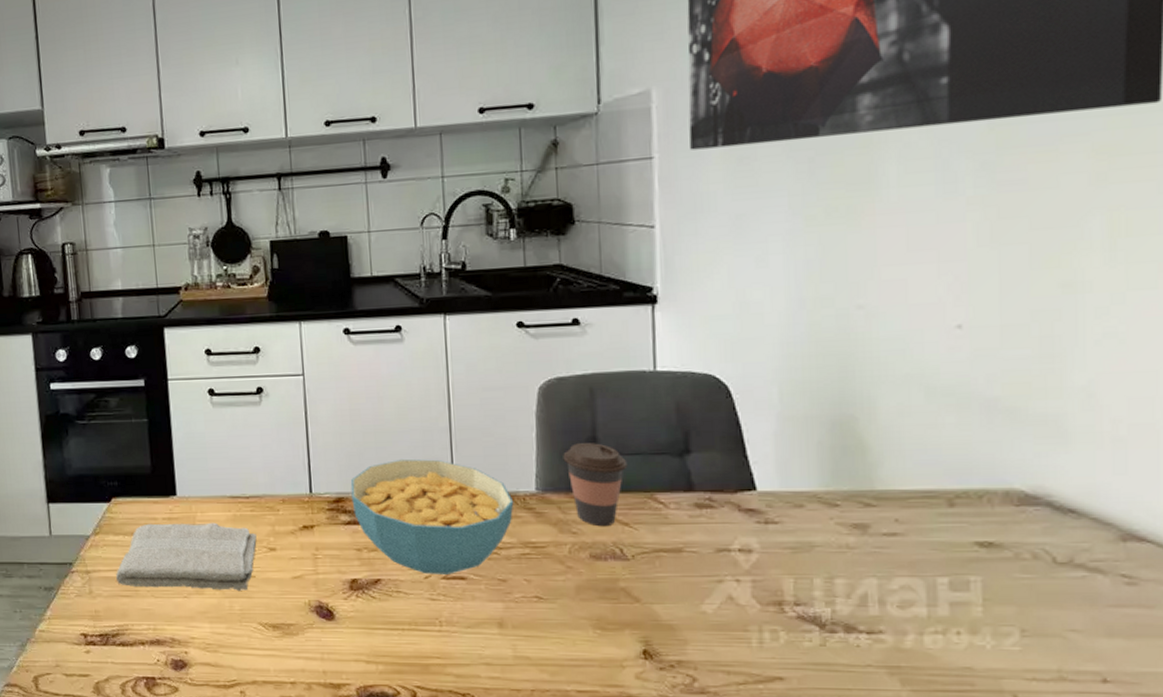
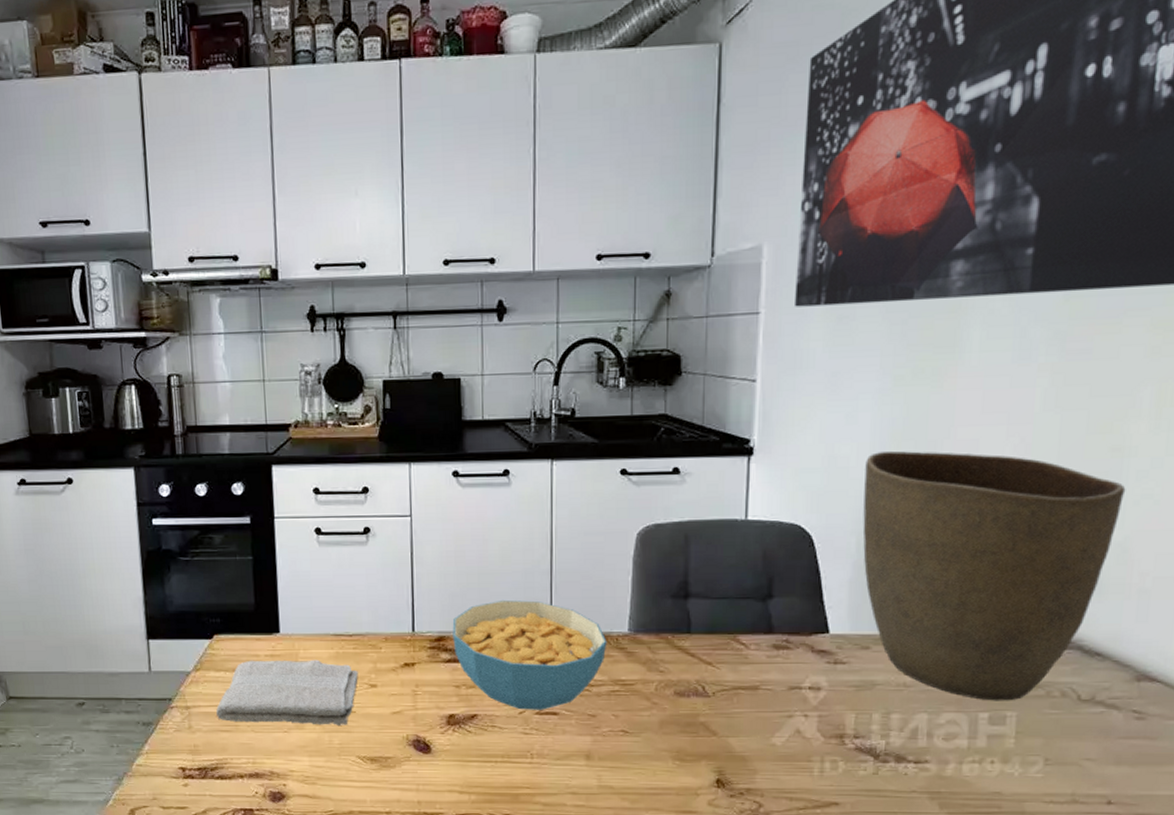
coffee cup: present [563,443,628,527] -> none [656,587,715,666]
vase: none [781,294,1084,564] -> present [862,451,1126,701]

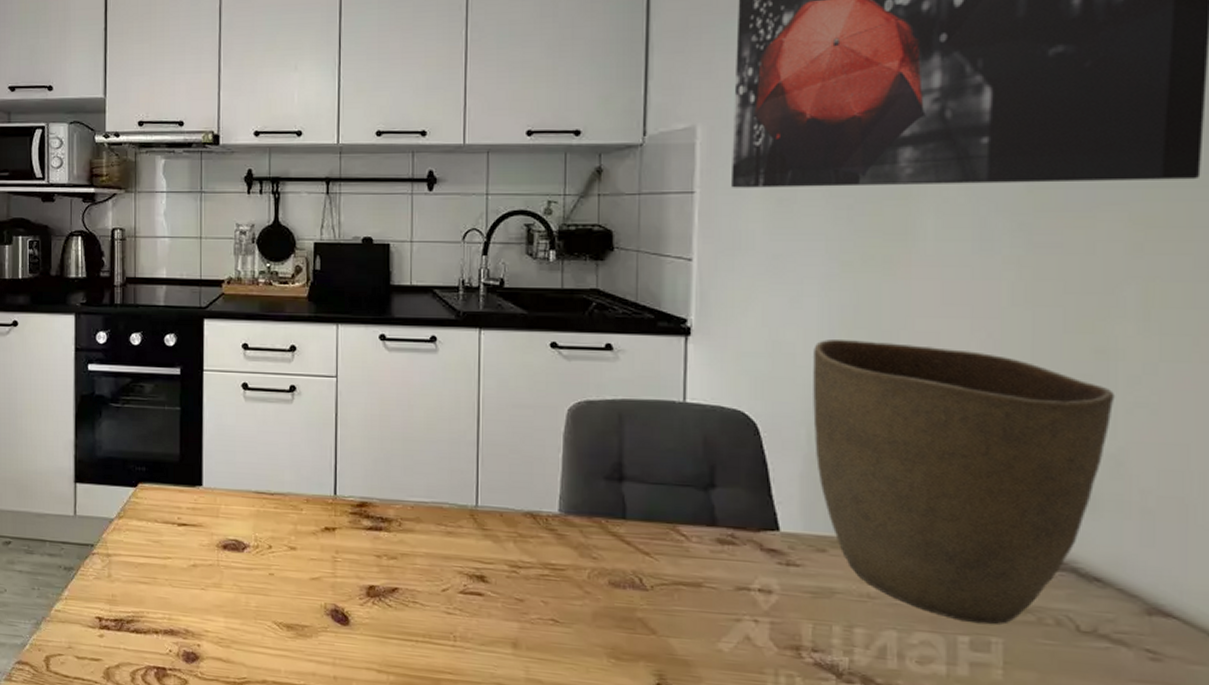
washcloth: present [216,659,358,727] -> none [136,511,278,588]
cereal bowl: present [452,599,607,710] -> none [375,468,536,589]

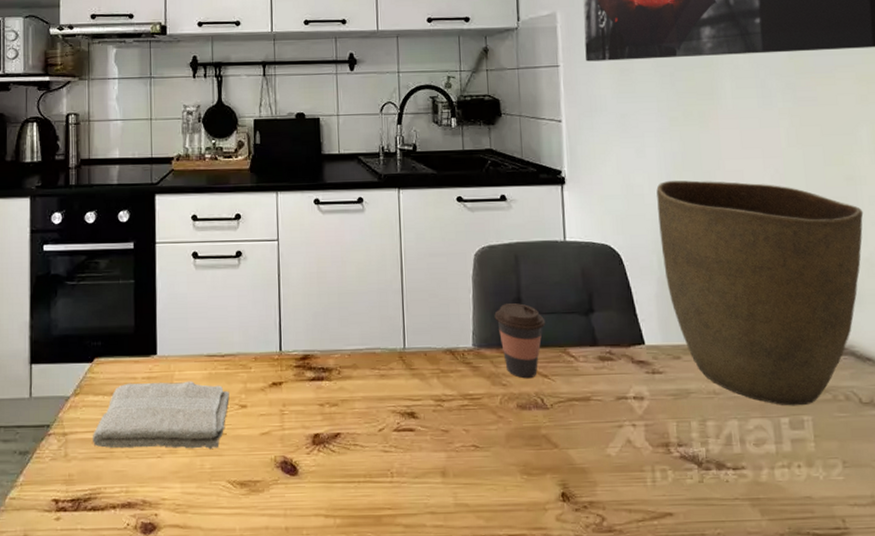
washcloth: none [136,511,278,588] -> present [93,381,230,450]
coffee cup: none [588,468,652,555] -> present [494,303,546,379]

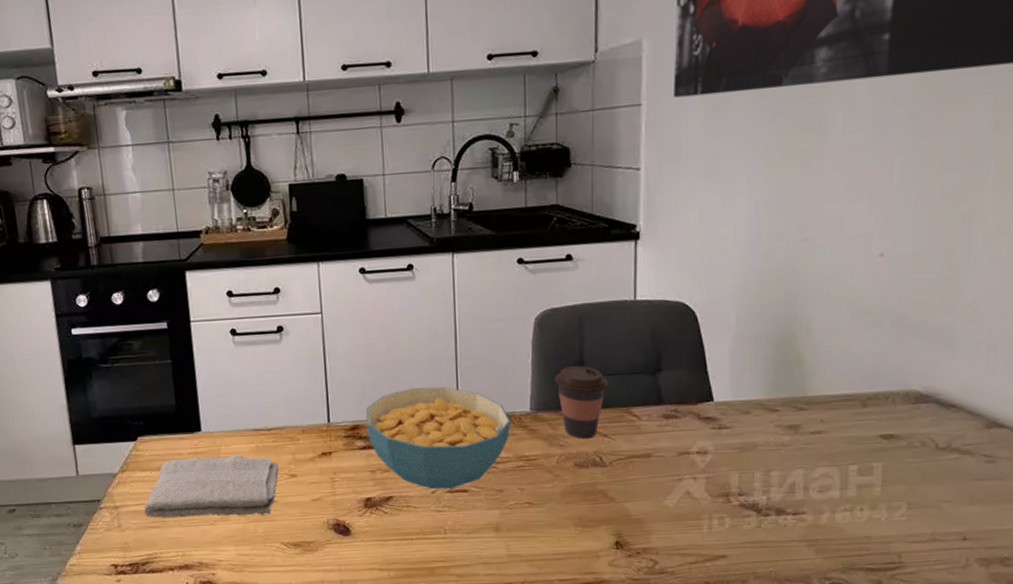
cereal bowl: none [316,318,455,427] -> present [365,387,511,490]
vase: present [656,180,864,406] -> none [741,228,975,454]

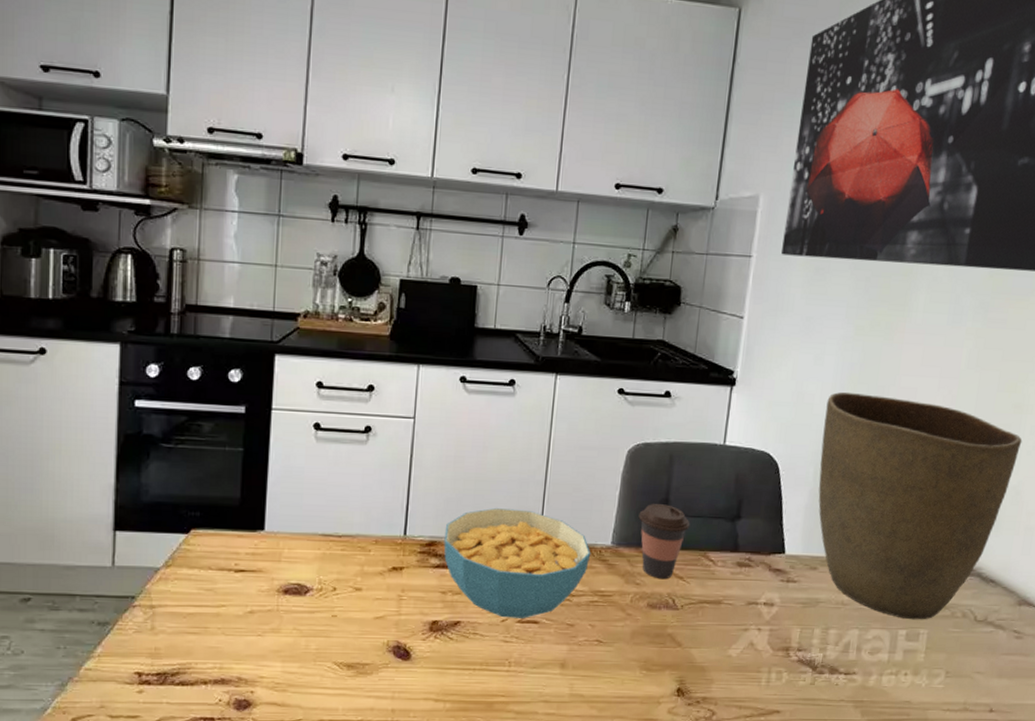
washcloth: present [144,454,279,518] -> none [185,558,344,631]
vase: none [741,228,975,454] -> present [818,392,1023,620]

